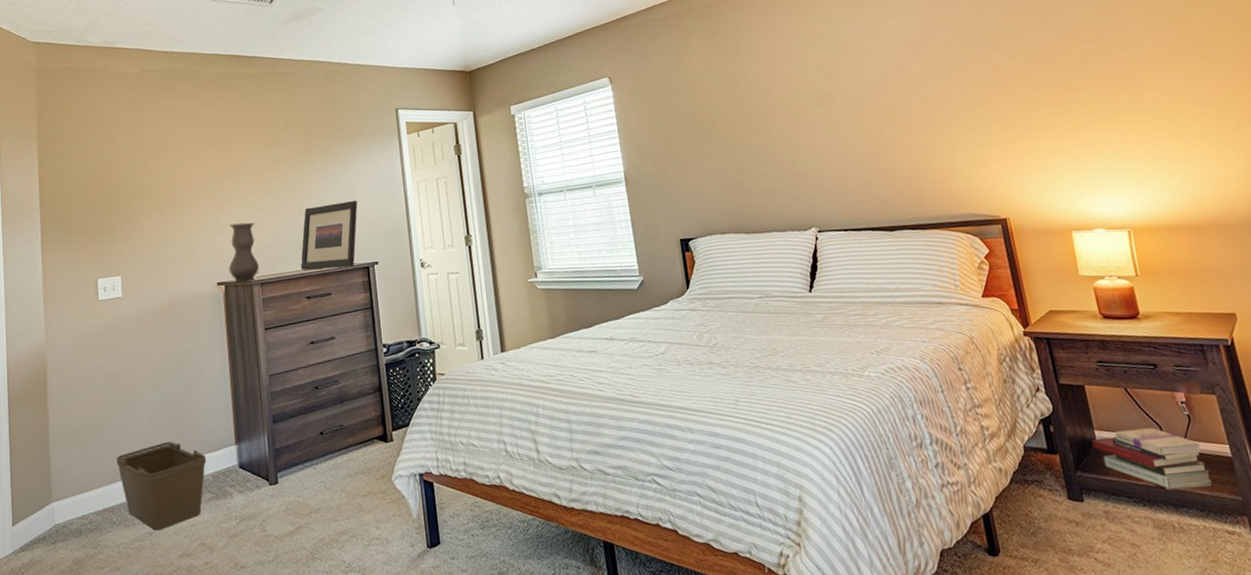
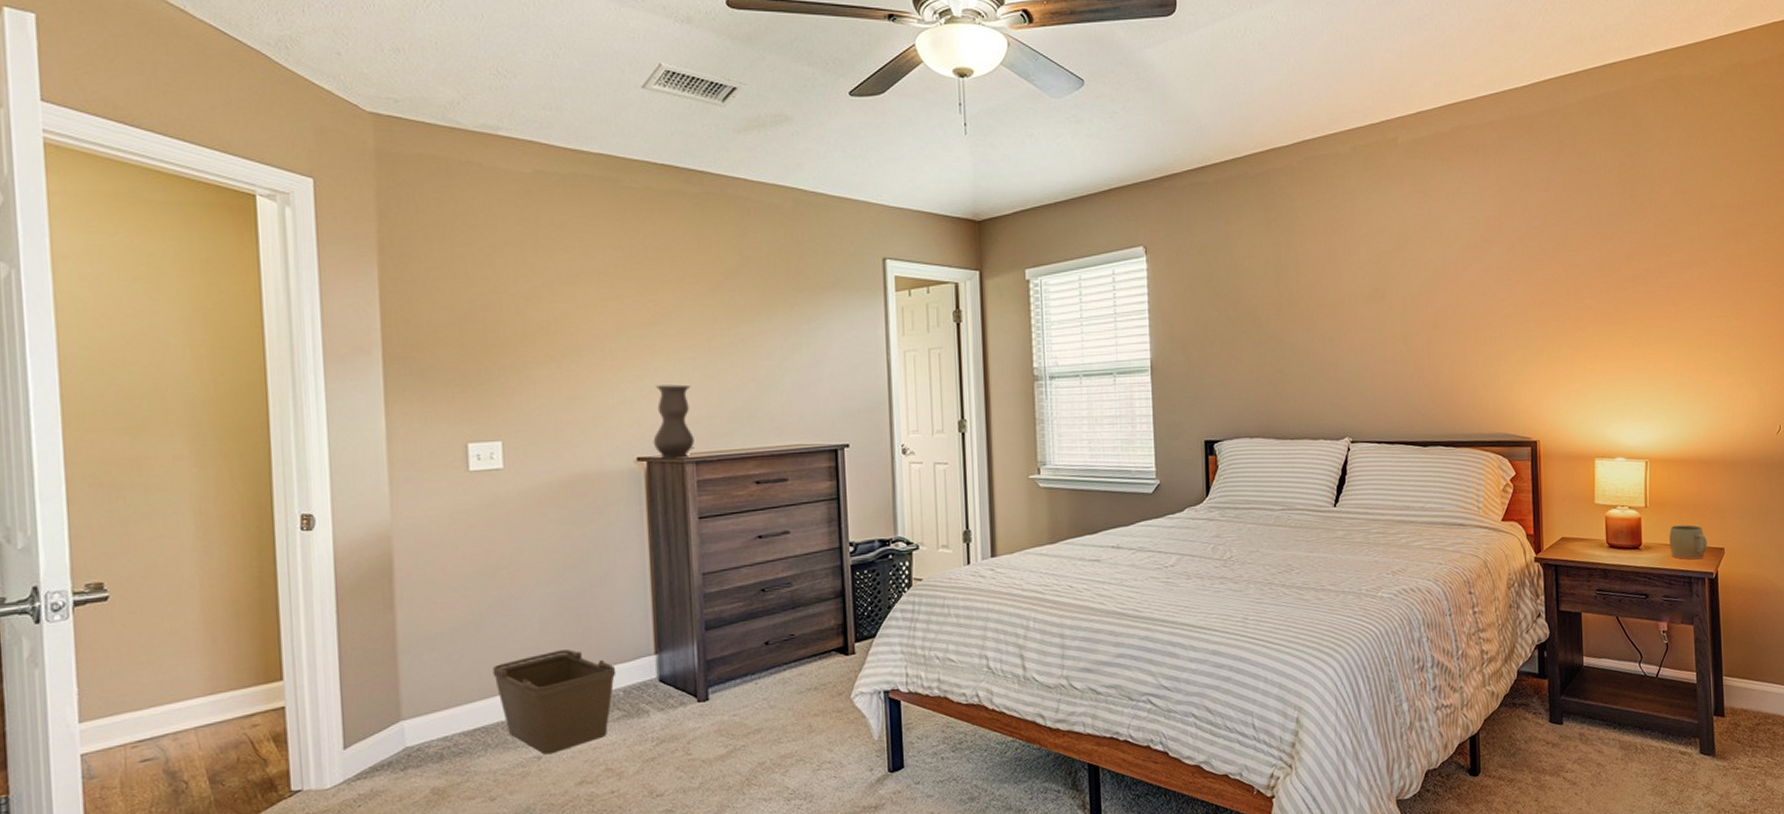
picture frame: present [300,201,358,271] -> none [749,368,827,450]
books: present [1091,427,1212,491] -> none [1578,655,1676,715]
mug: none [1168,291,1216,327] -> present [1669,525,1708,560]

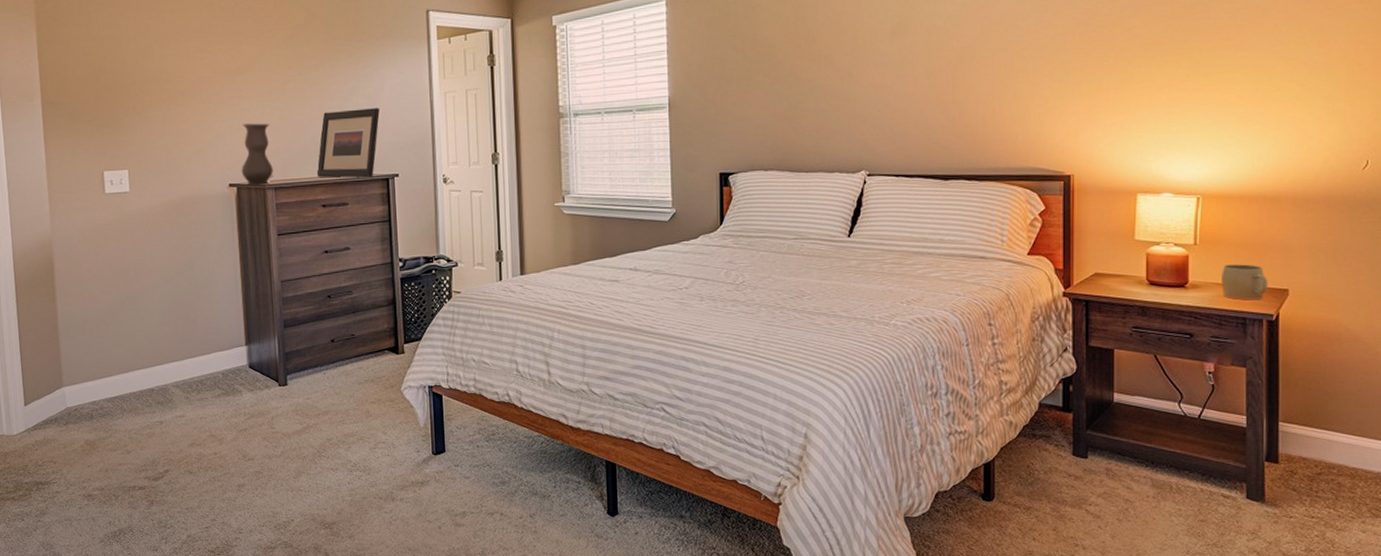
bicycle basket: present [492,649,616,755] -> none [126,338,217,420]
picture frame: none [749,368,827,450] -> present [317,108,380,178]

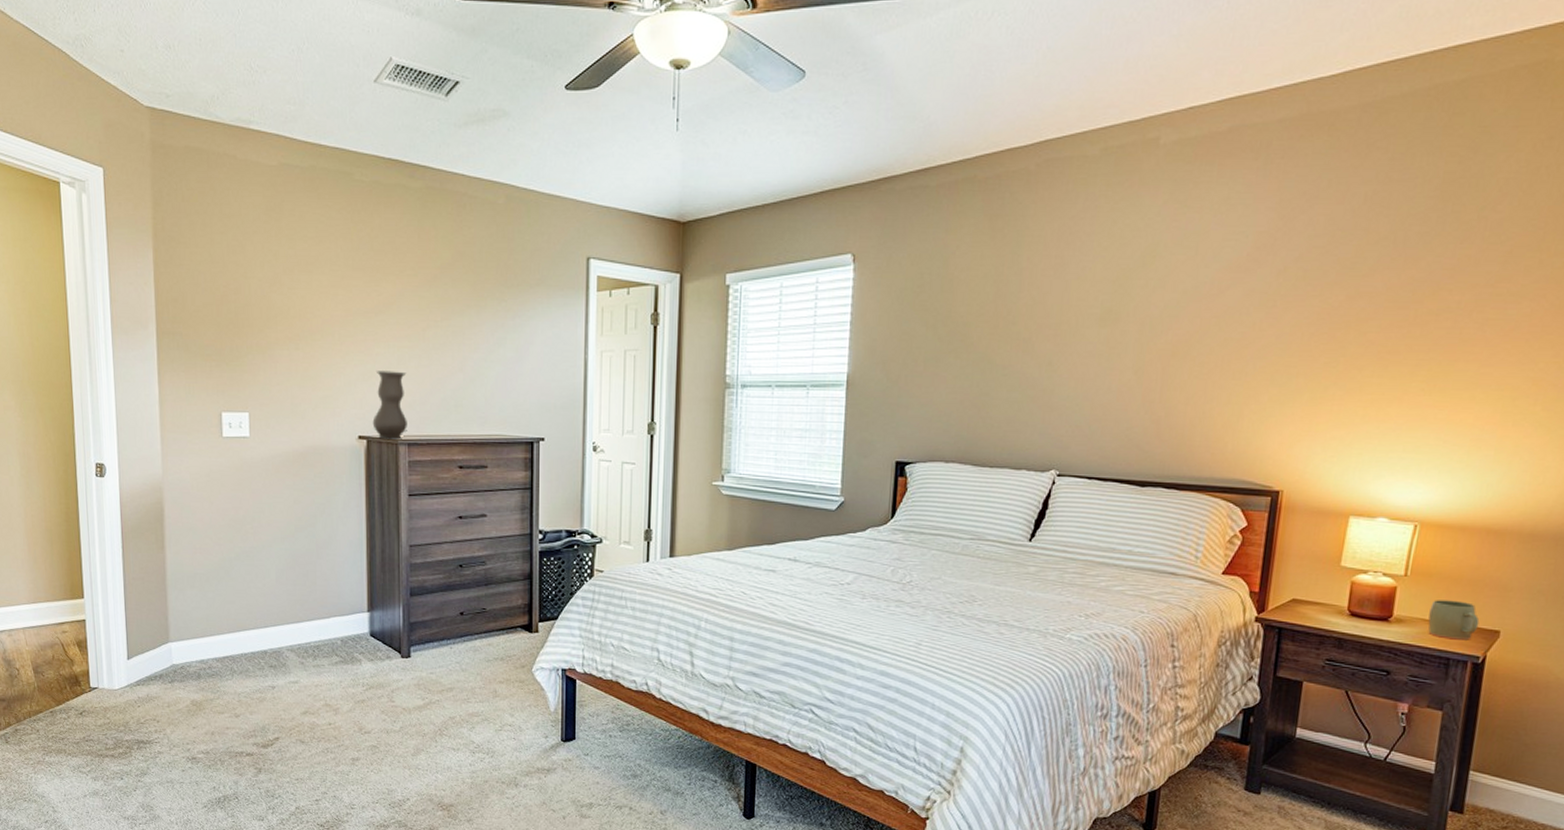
picture frame: present [317,108,380,178] -> none [455,363,528,440]

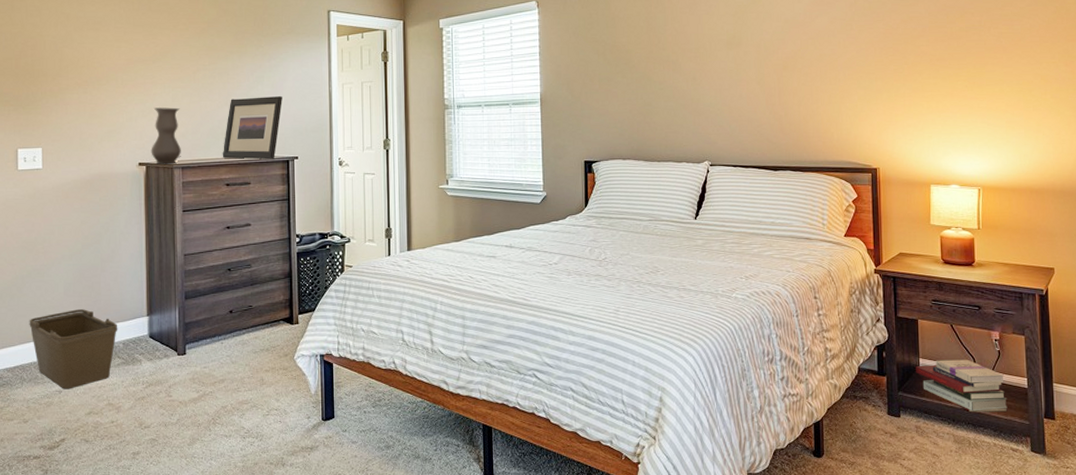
bicycle basket: none [238,599,336,686] -> present [29,309,118,390]
picture frame: none [455,363,528,440] -> present [222,96,282,160]
books: none [1289,731,1406,800] -> present [915,359,1008,413]
mug: present [1427,600,1480,640] -> none [1001,246,1038,277]

